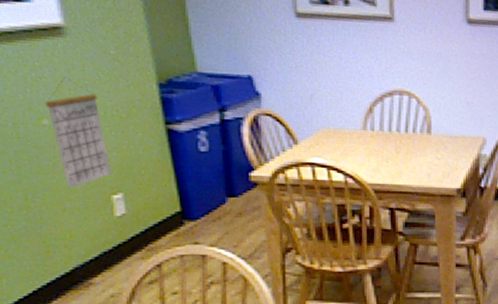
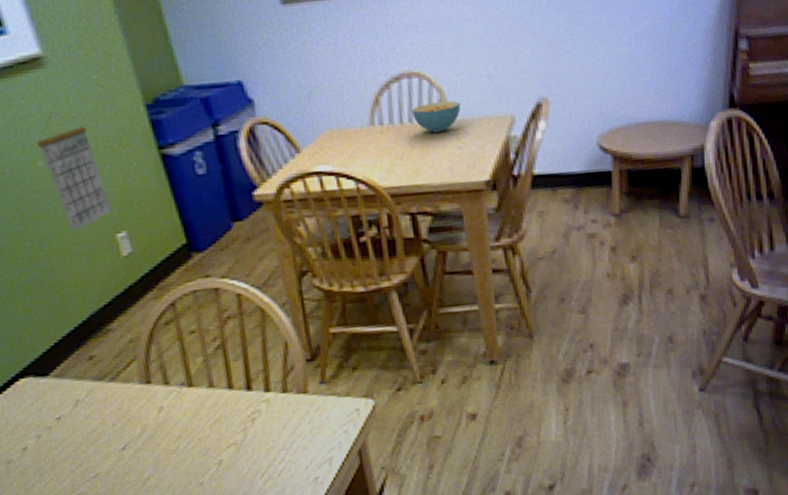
cereal bowl: none [400,118,442,144] -> present [411,100,461,133]

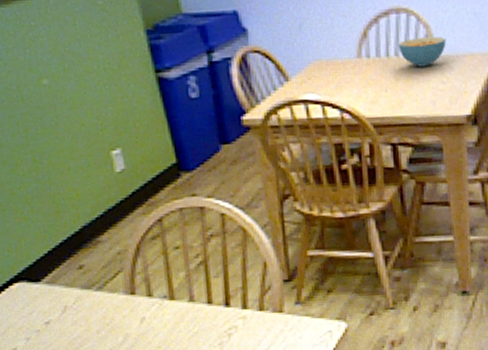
calendar: present [37,111,112,232] -> none [43,33,109,148]

